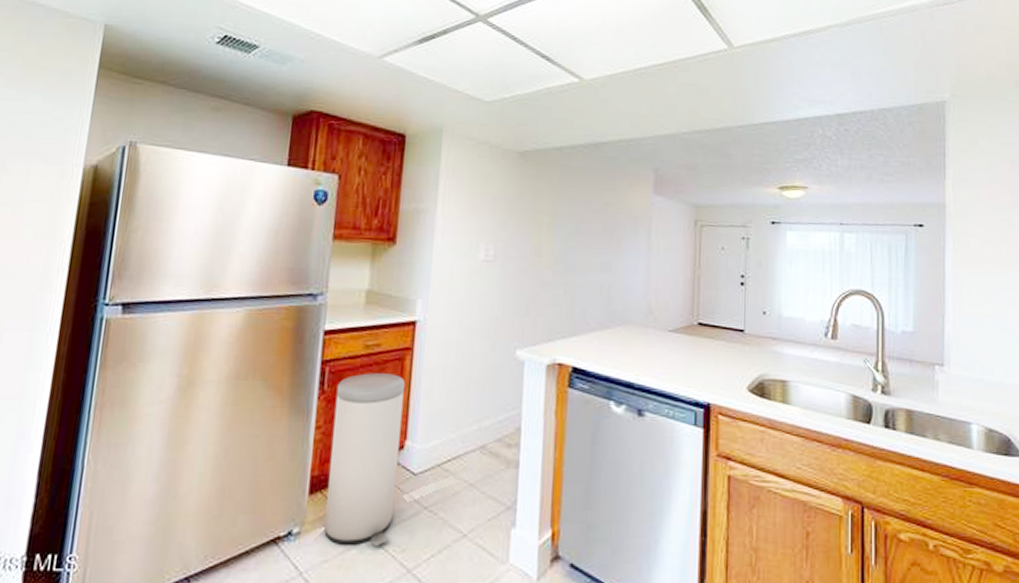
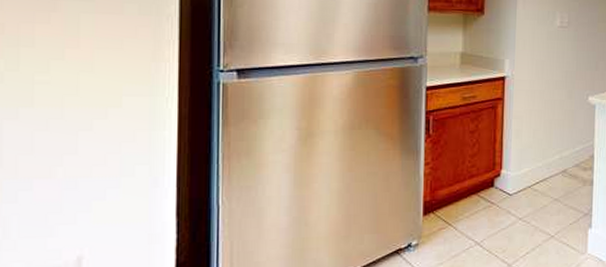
pedal bin: present [323,373,405,545] -> none [437,119,498,251]

